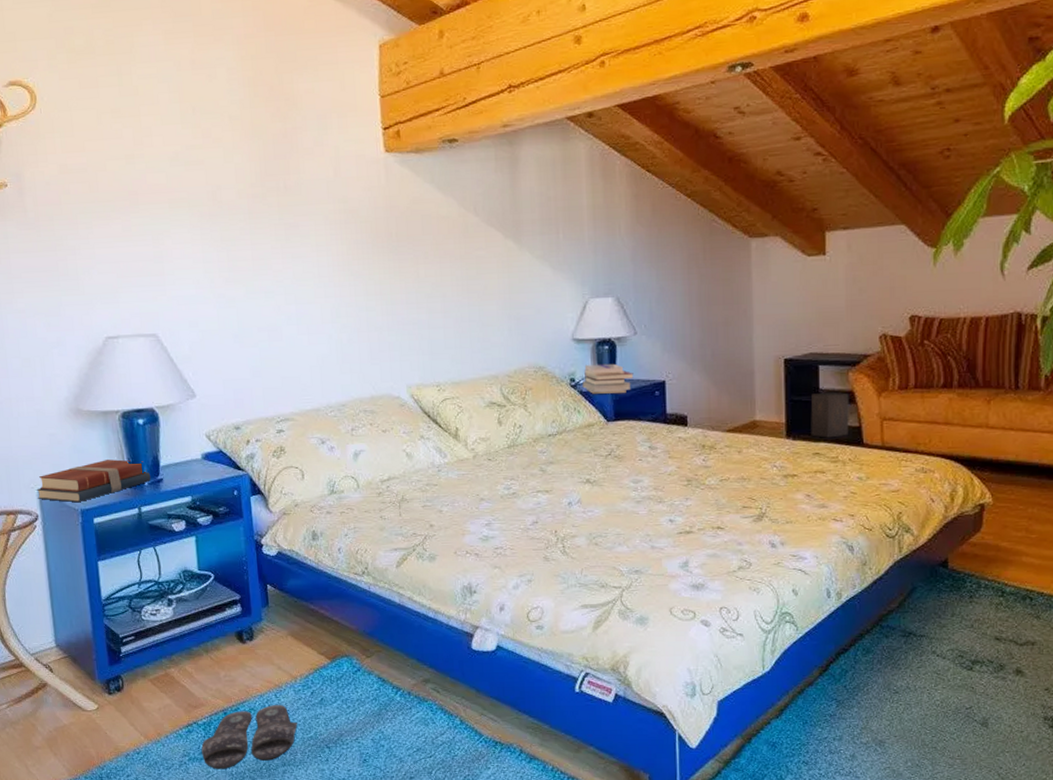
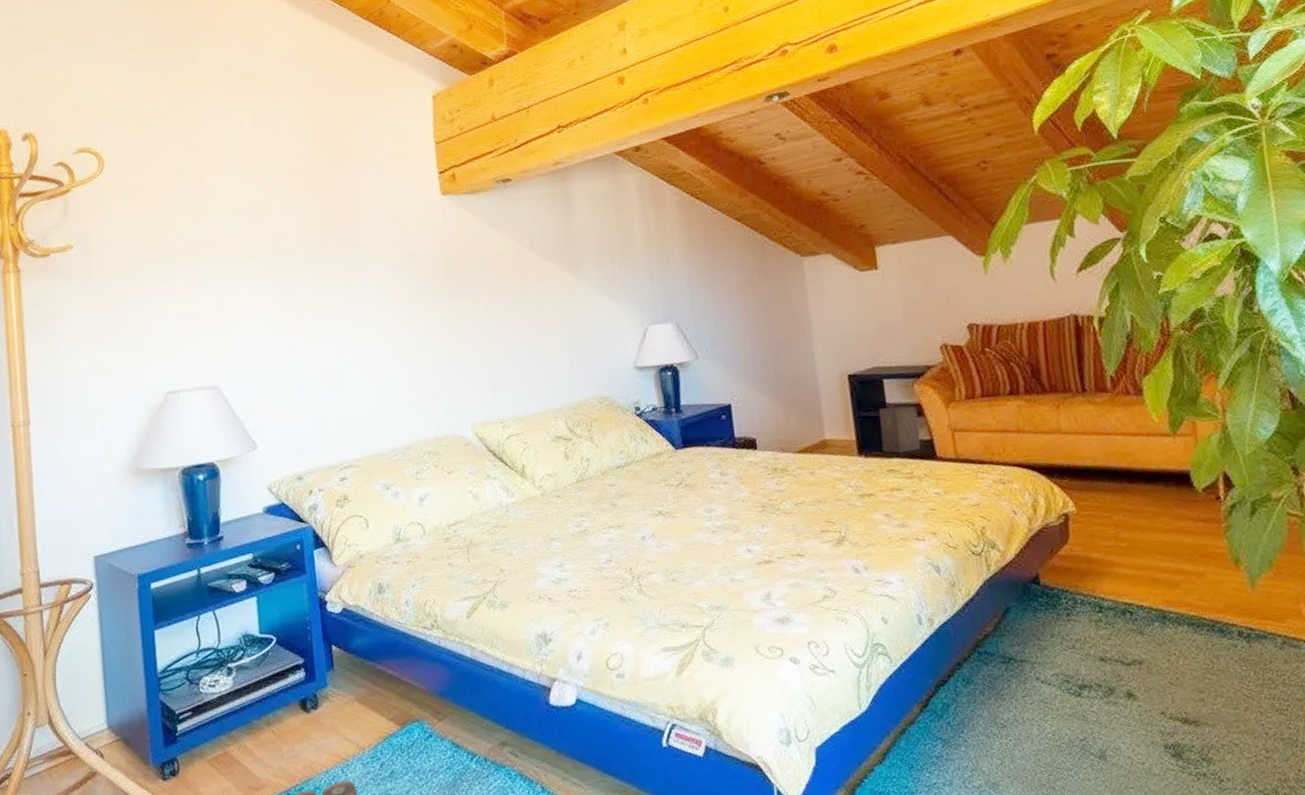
books: present [36,459,151,503] -> none [92,518,211,568]
books: present [582,363,634,394] -> none [648,389,699,422]

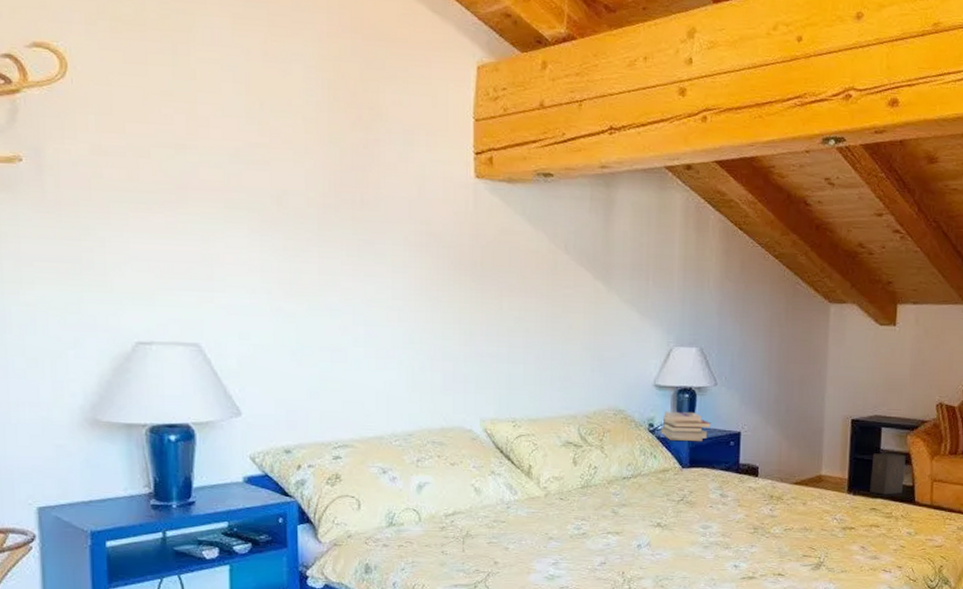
books: none [648,389,699,422] -> present [661,411,711,442]

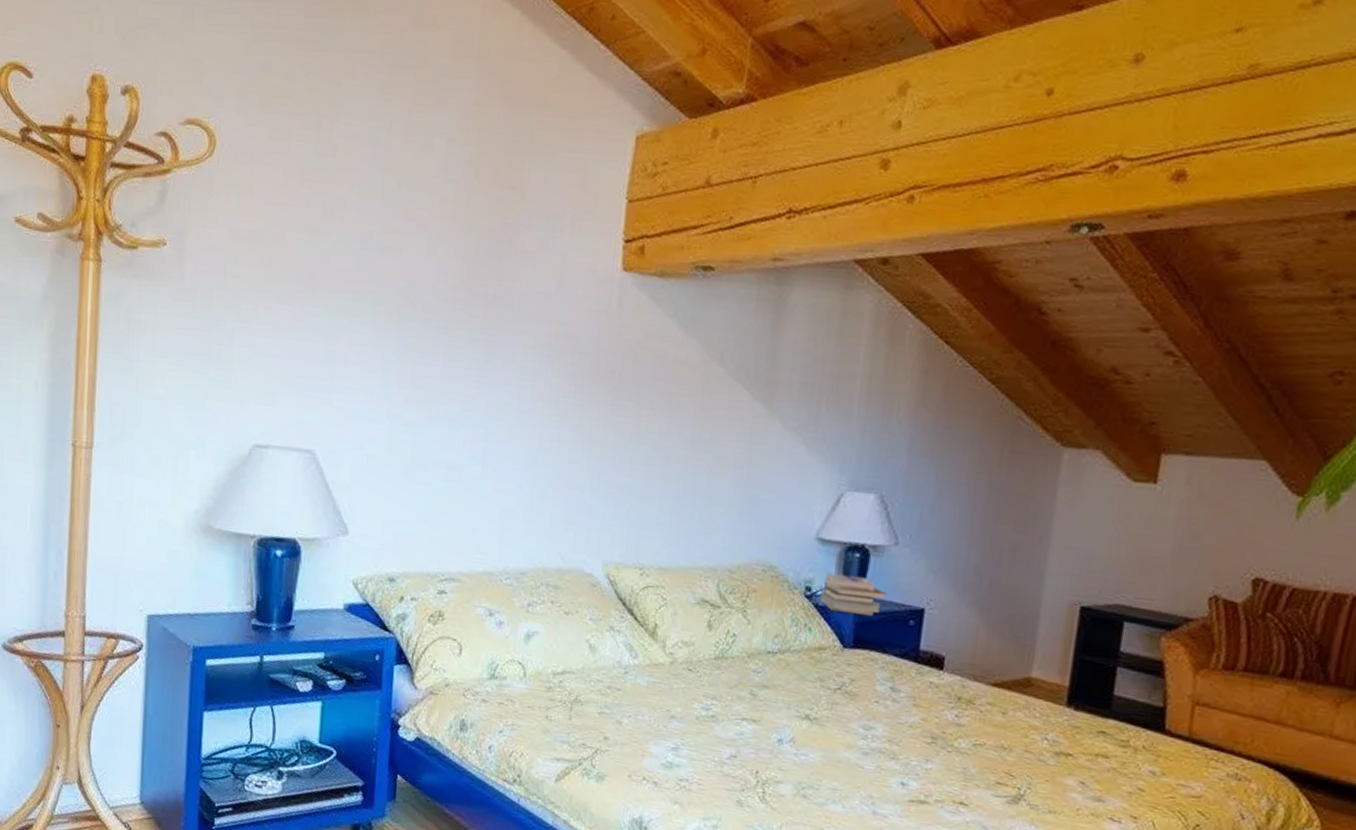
decorative box: present [870,452,906,495] -> none [1099,656,1157,717]

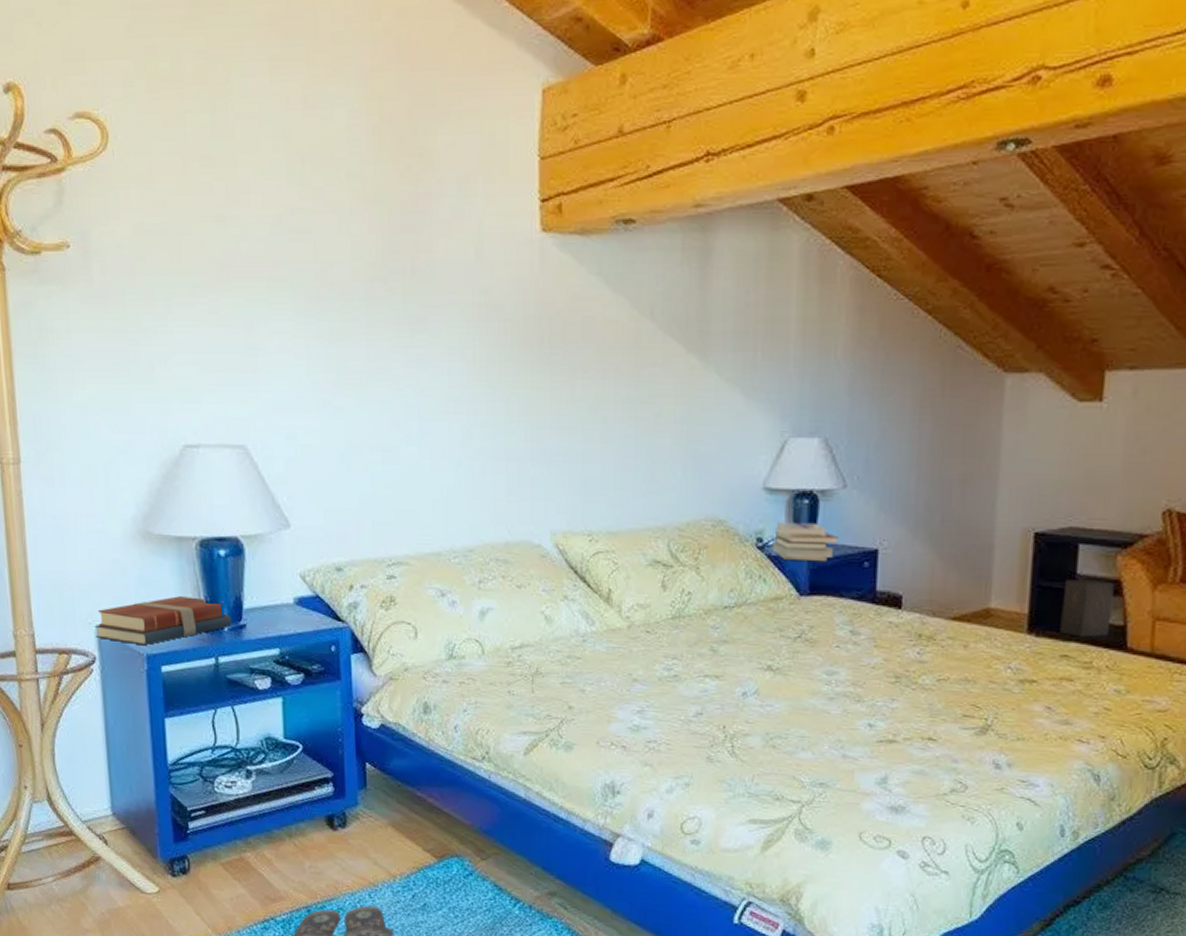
books: none [145,591,281,638] -> present [94,596,232,646]
decorative box: none [1099,656,1157,717] -> present [1060,578,1115,638]

